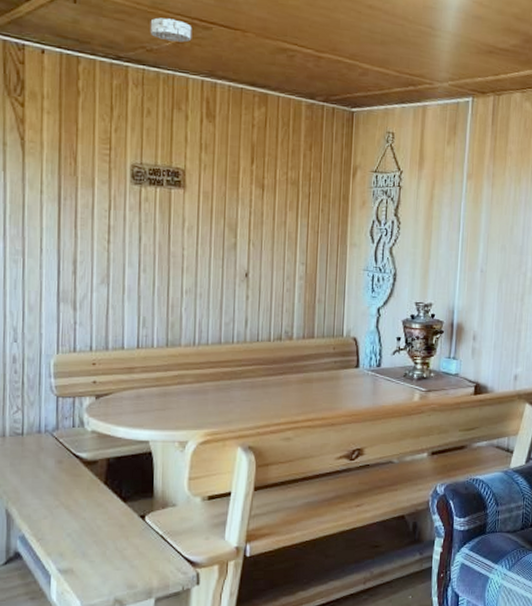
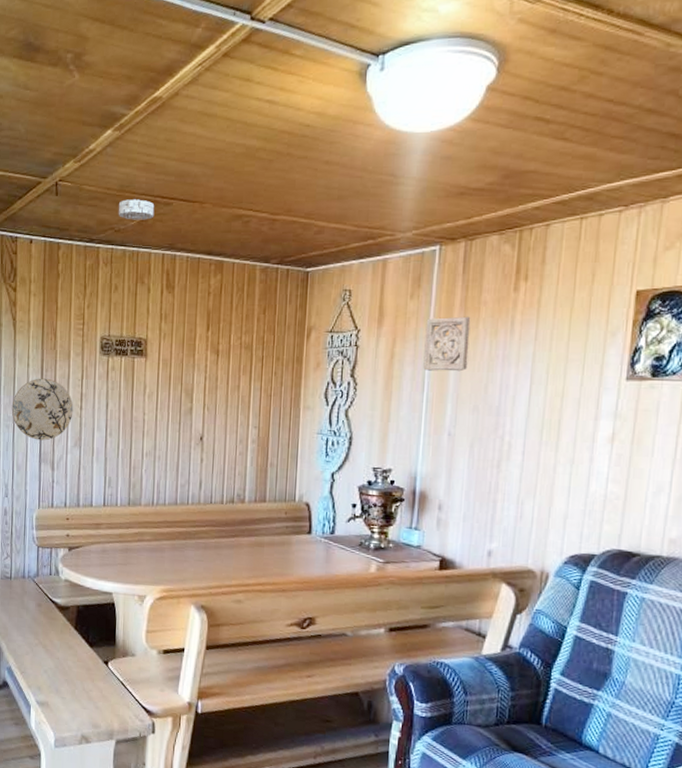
decorative plate: none [20,207,99,278] -> present [11,378,74,441]
wall ornament: none [459,164,499,214] -> present [423,316,471,372]

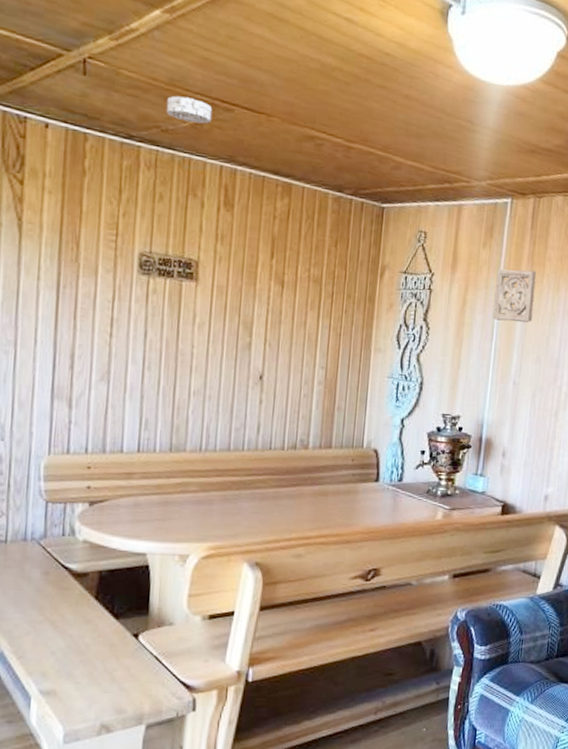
decorative plate: present [11,378,74,441] -> none [12,295,101,372]

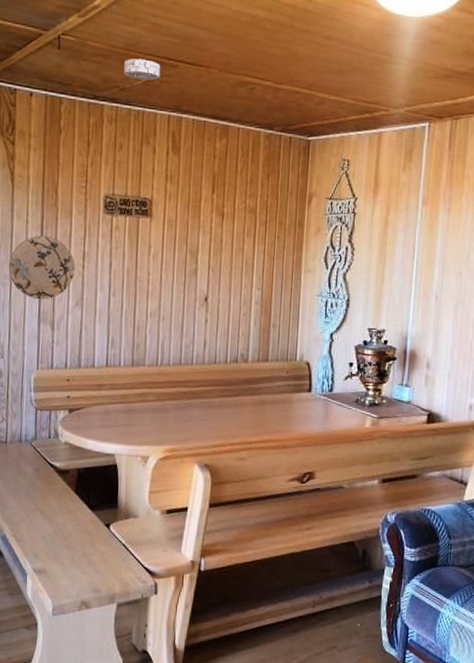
decorative plate: none [12,295,101,372] -> present [8,235,75,300]
wall ornament: present [492,269,537,323] -> none [414,189,456,240]

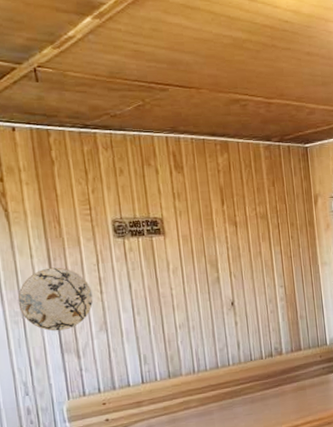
smoke detector: present [123,58,161,81] -> none [110,85,151,106]

